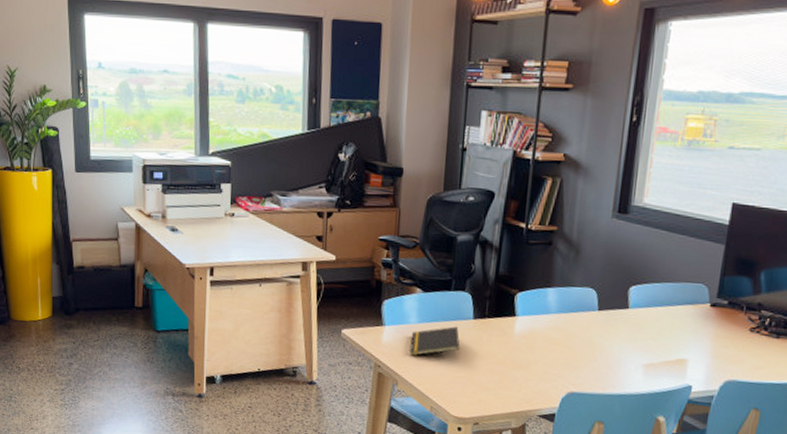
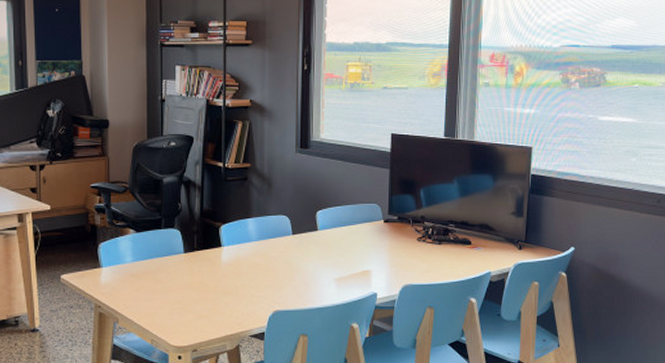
notepad: present [409,326,460,356] -> none [128,261,174,293]

